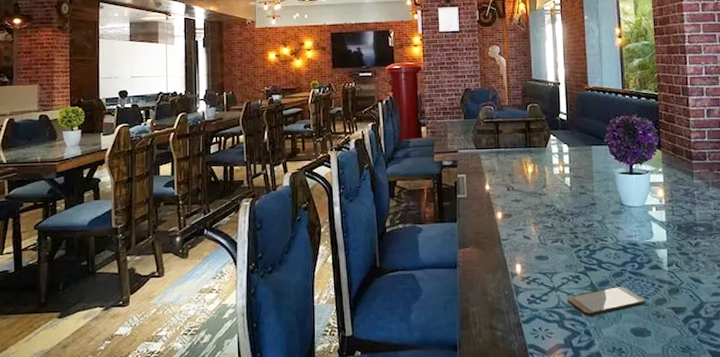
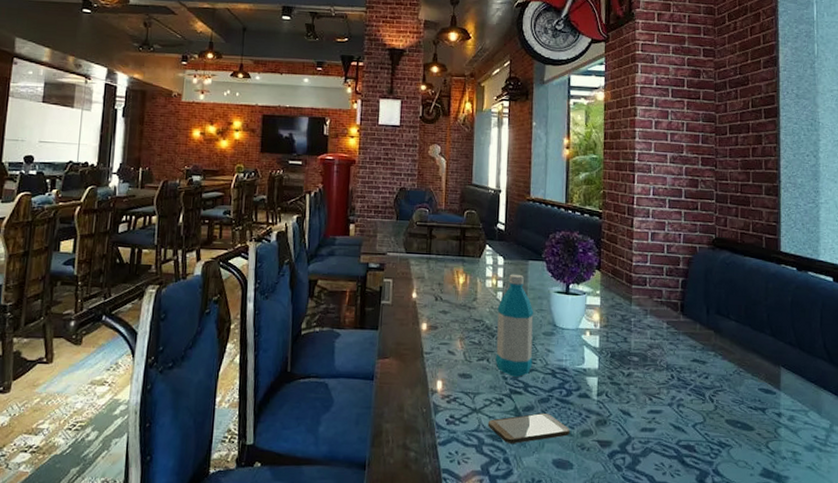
water bottle: none [566,159,604,255] -> present [495,274,534,377]

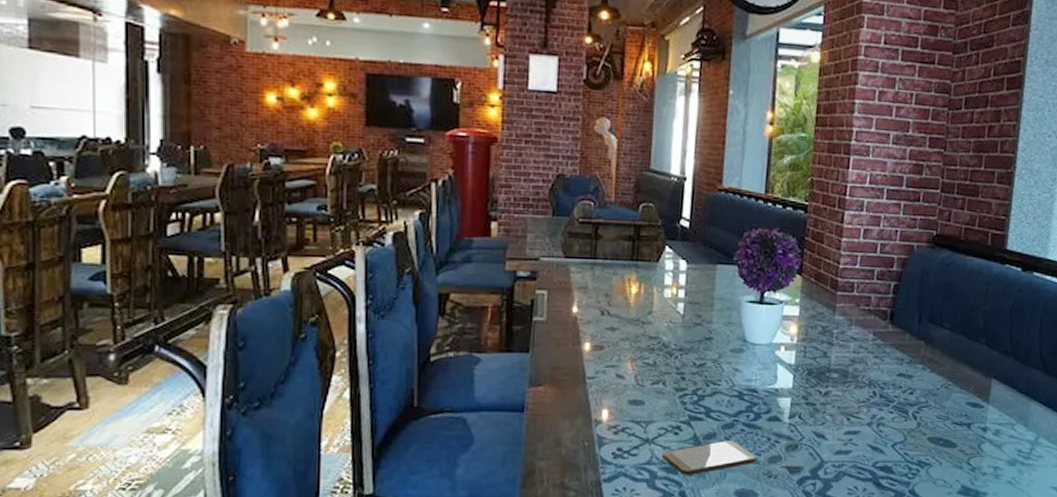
water bottle: present [495,274,534,377] -> none [673,281,721,401]

